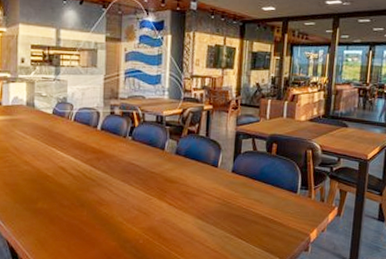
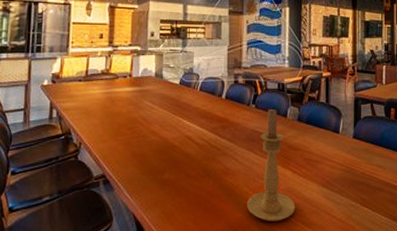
candle holder: none [121,141,170,250] -> present [247,108,296,221]

